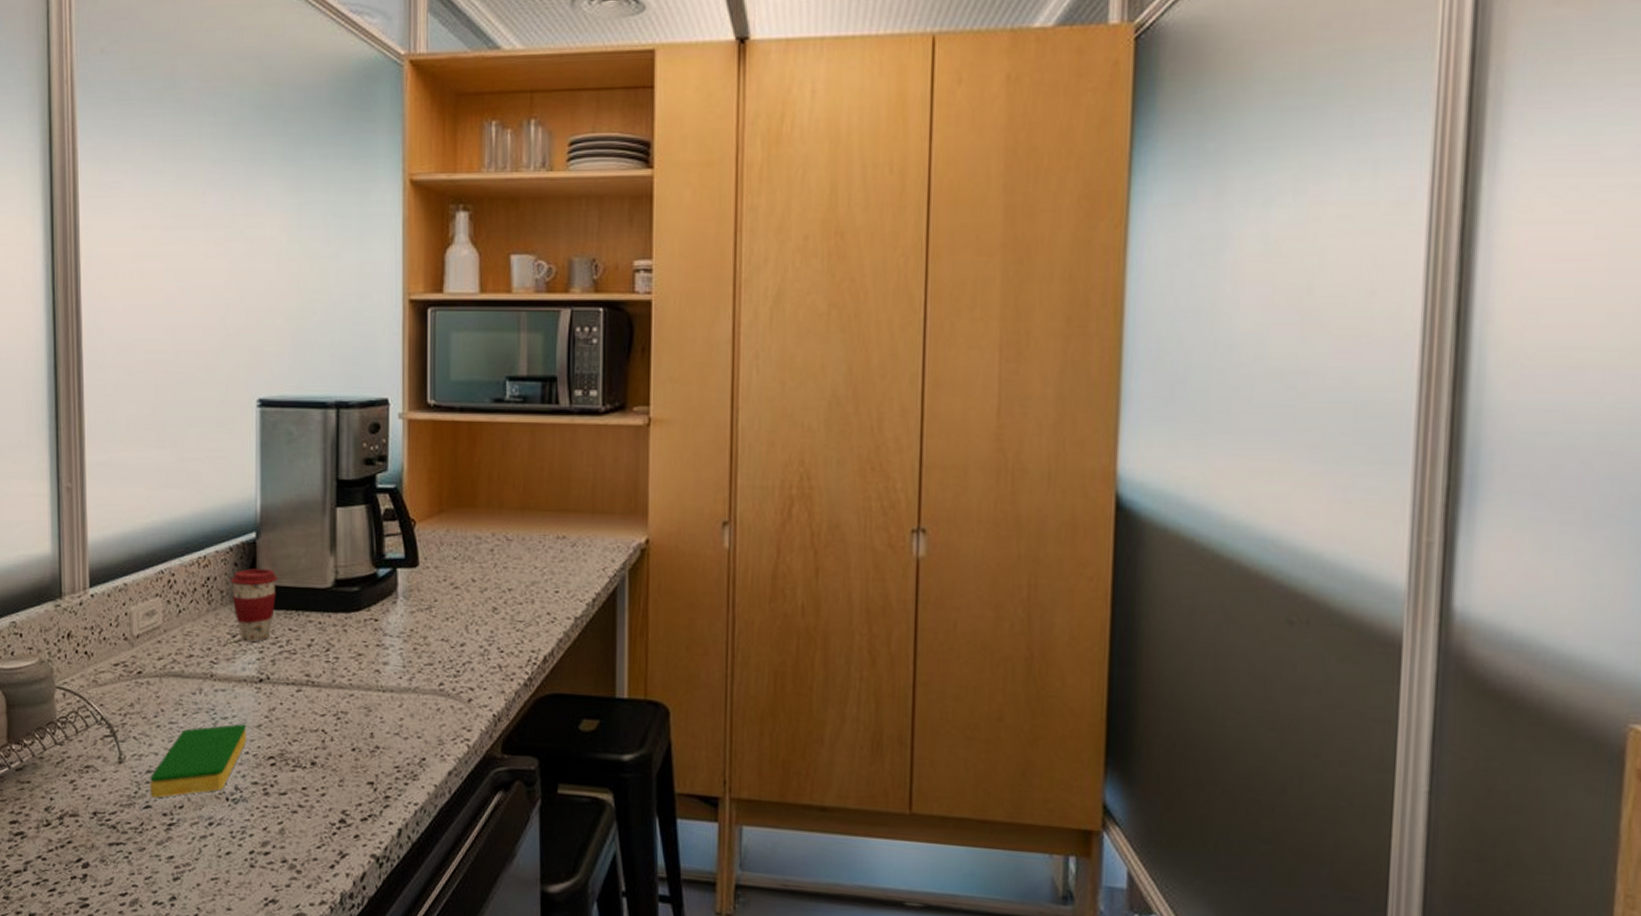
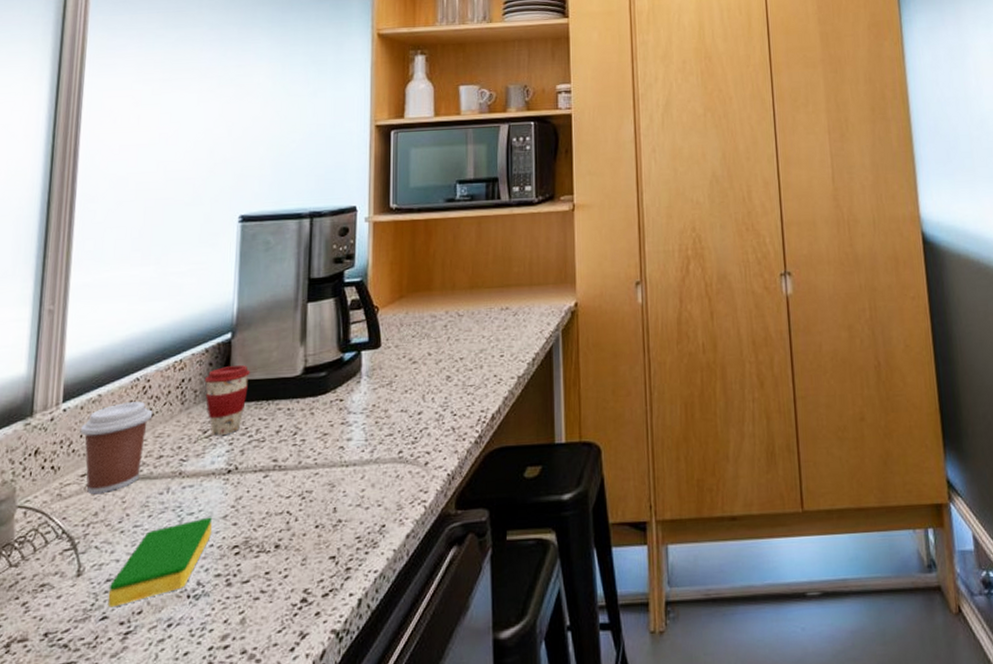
coffee cup: none [109,595,180,685] -> present [80,401,153,494]

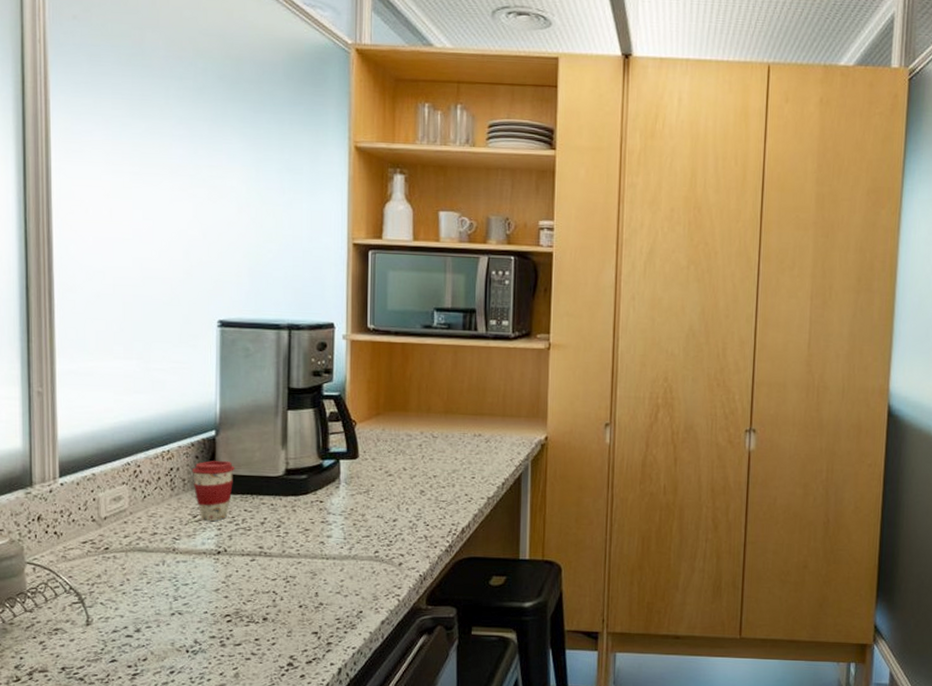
coffee cup: present [80,401,153,494] -> none [78,483,145,559]
dish sponge: present [107,517,213,608] -> none [115,589,206,653]

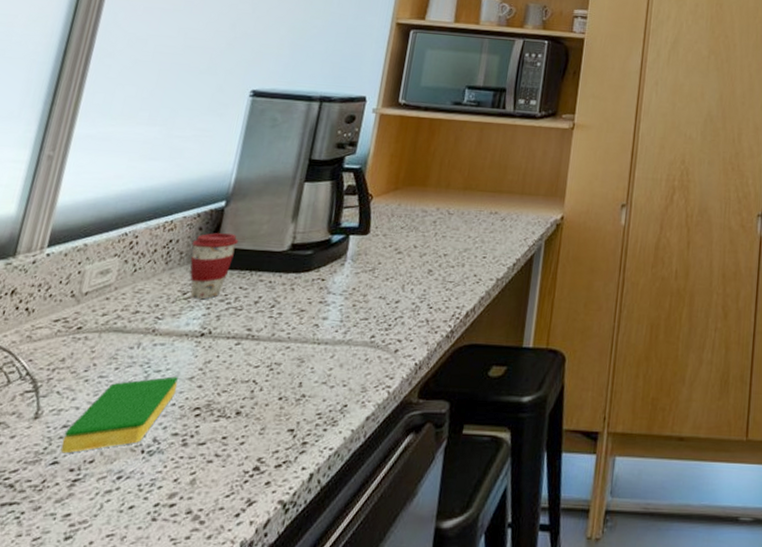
dish sponge: none [115,589,206,653] -> present [60,376,179,454]

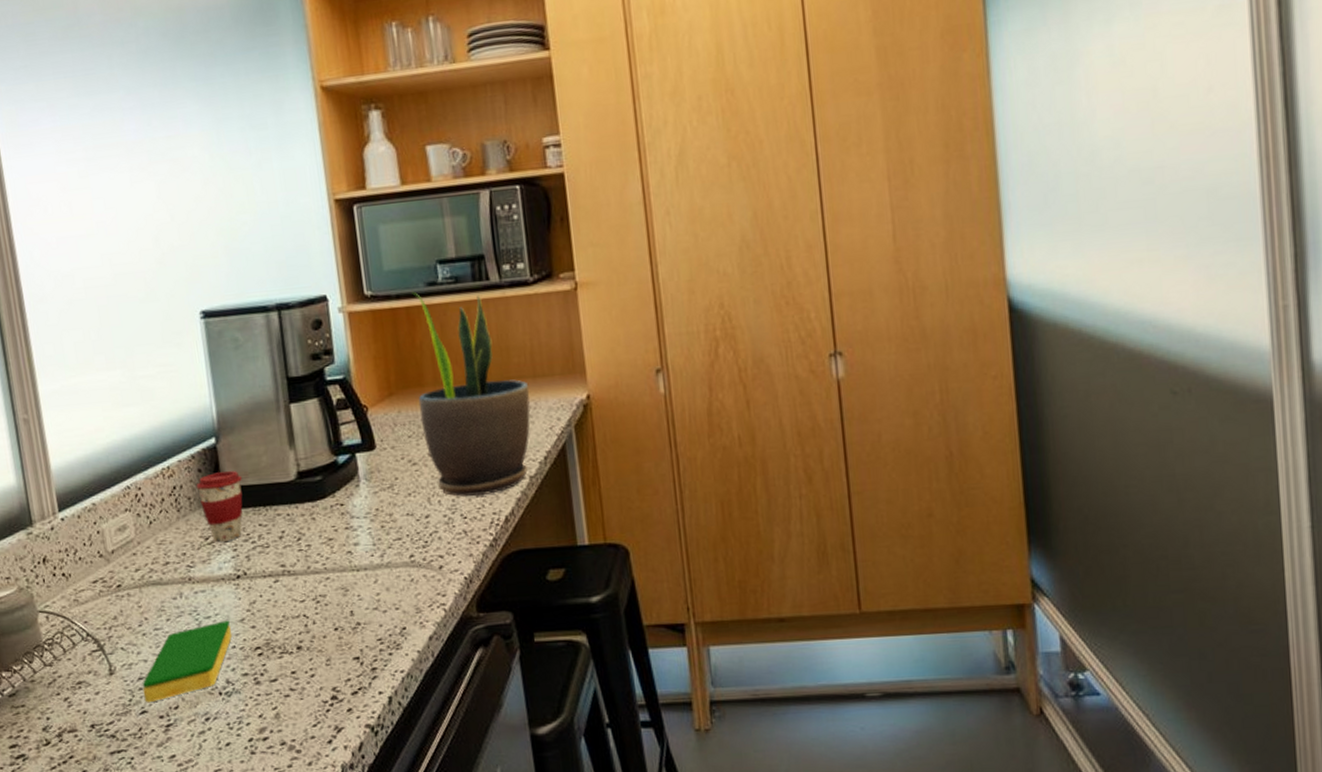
potted plant: none [414,107,516,290] -> present [412,291,530,497]

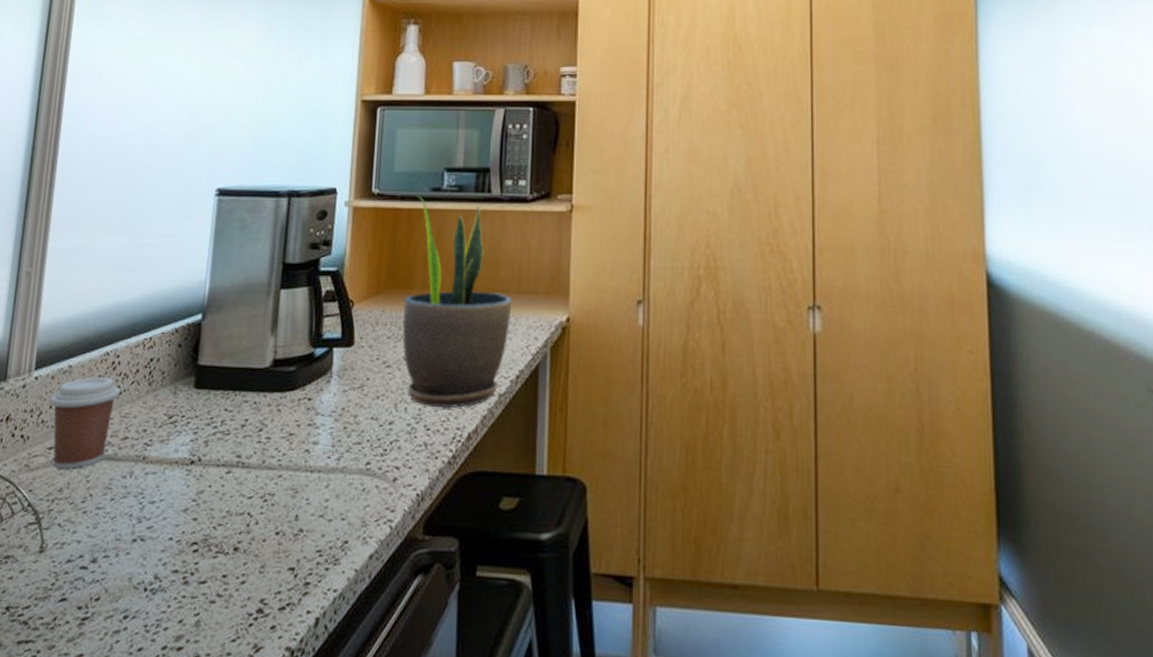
coffee cup: none [82,509,151,599] -> present [49,377,121,469]
dish sponge: present [142,620,233,703] -> none [67,508,174,590]
coffee cup: present [196,470,243,543] -> none [172,349,220,424]

